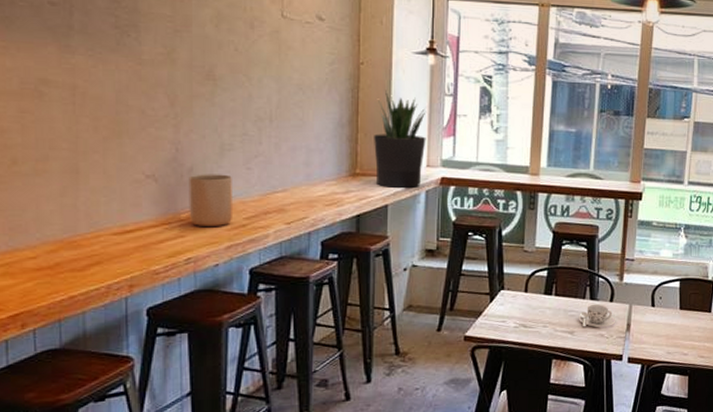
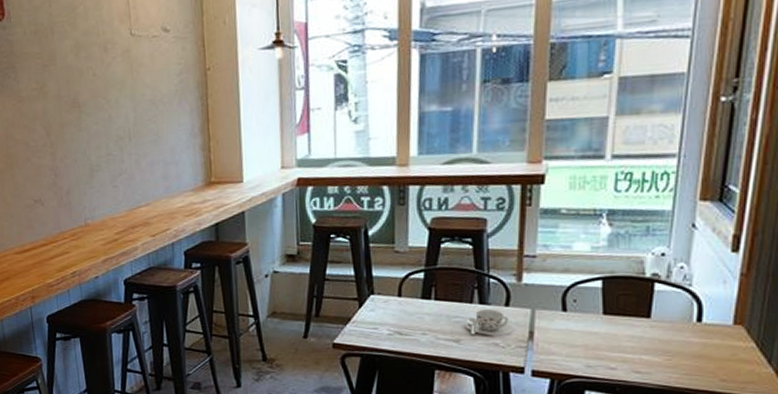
cup: present [188,174,234,227] -> none [67,193,106,244]
planter: present [374,89,426,189] -> none [226,92,279,194]

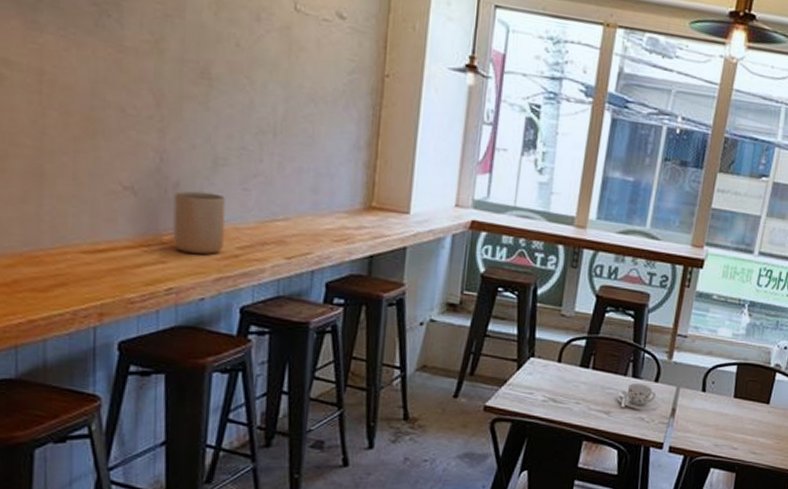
cup: none [67,193,106,244] -> present [172,190,226,255]

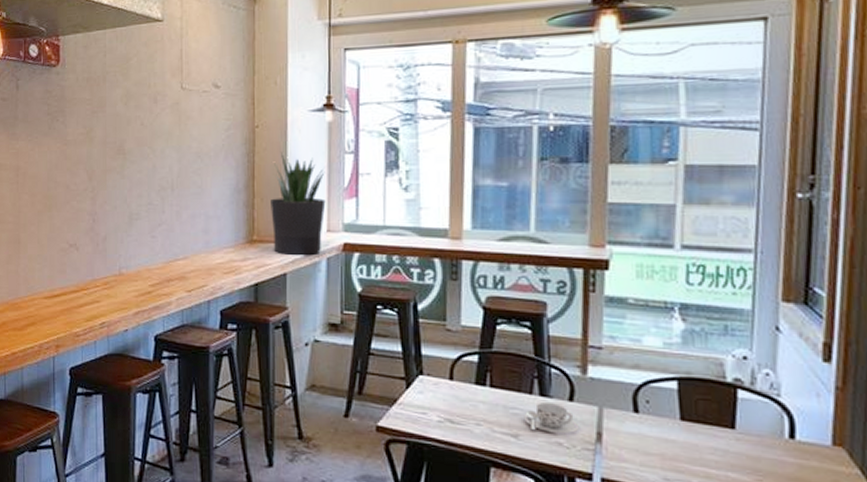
cup: present [172,190,226,255] -> none [103,242,140,294]
planter: none [395,110,460,230] -> present [271,151,326,256]

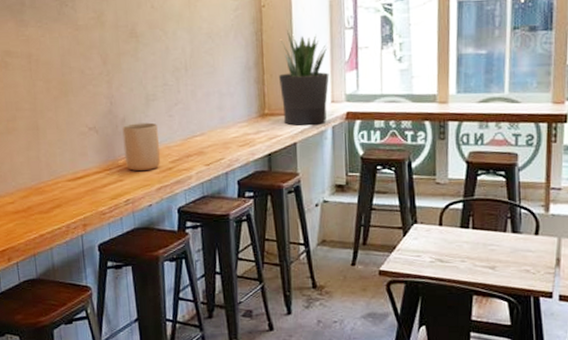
cup: none [103,242,140,294] -> present [122,122,161,172]
teacup: present [524,403,580,434] -> none [499,238,543,263]

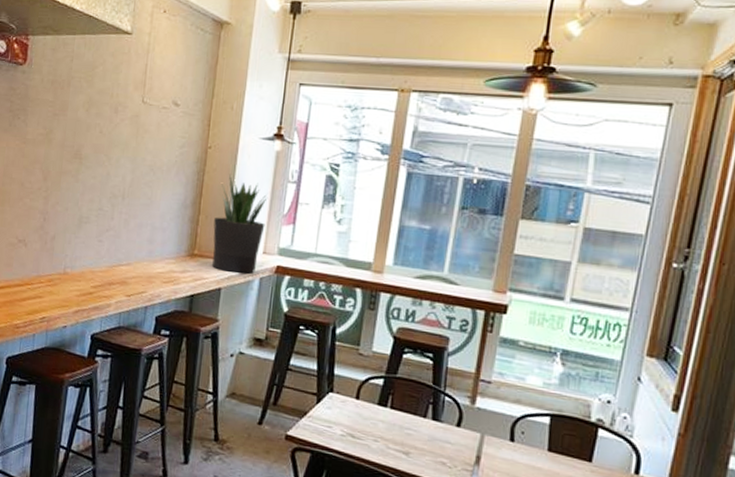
cup: present [122,122,161,172] -> none [47,242,86,292]

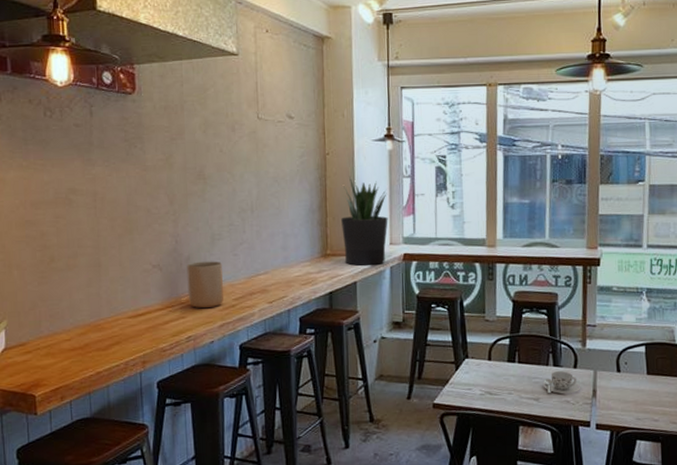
cup: none [47,242,86,292] -> present [186,261,224,309]
teacup: none [415,426,463,456] -> present [542,371,581,394]

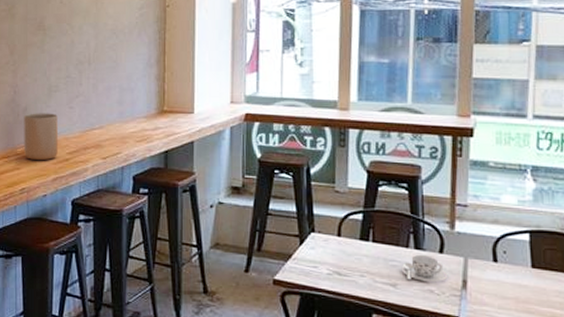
planter: present [341,176,388,267] -> none [180,29,230,125]

